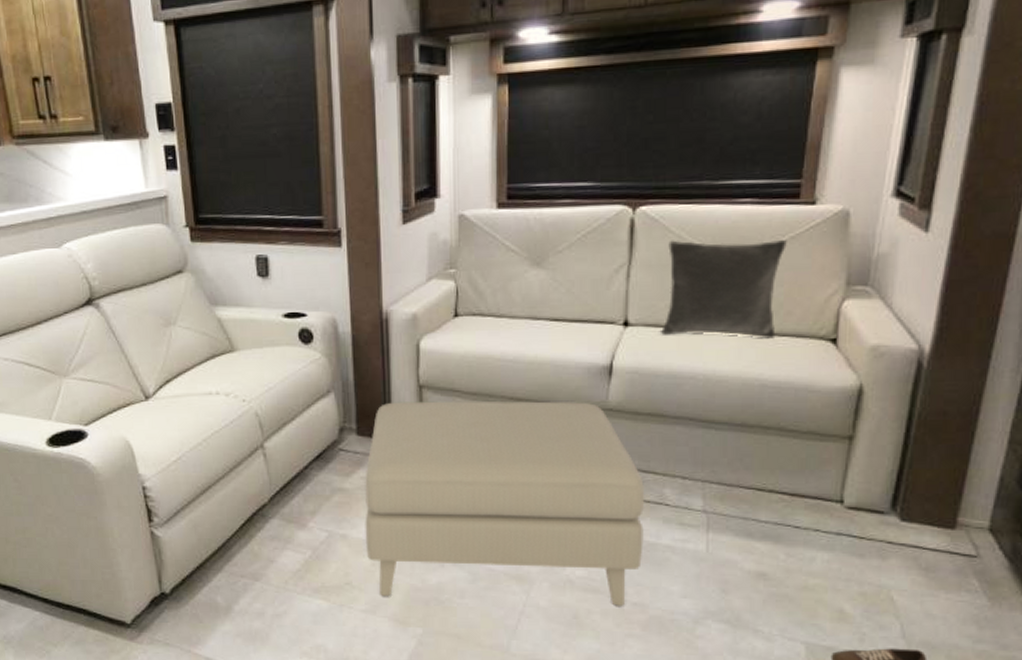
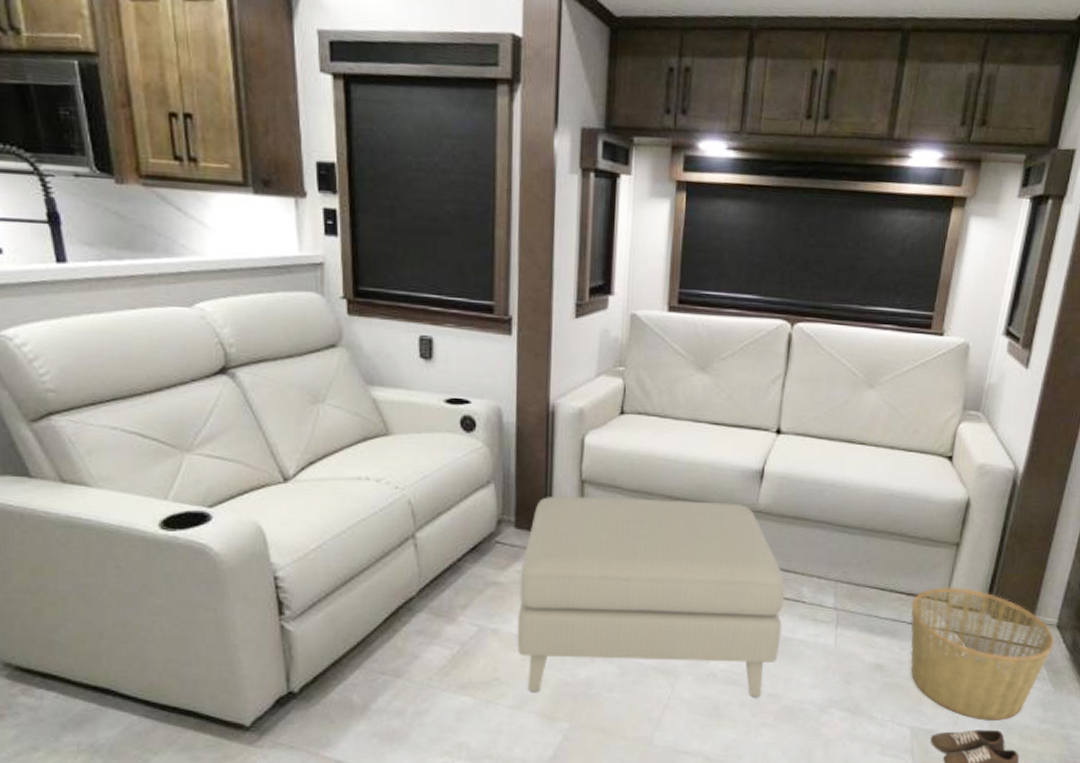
pillow: present [661,240,787,339] -> none [808,356,918,453]
basket: none [796,485,988,638] -> present [910,586,1055,721]

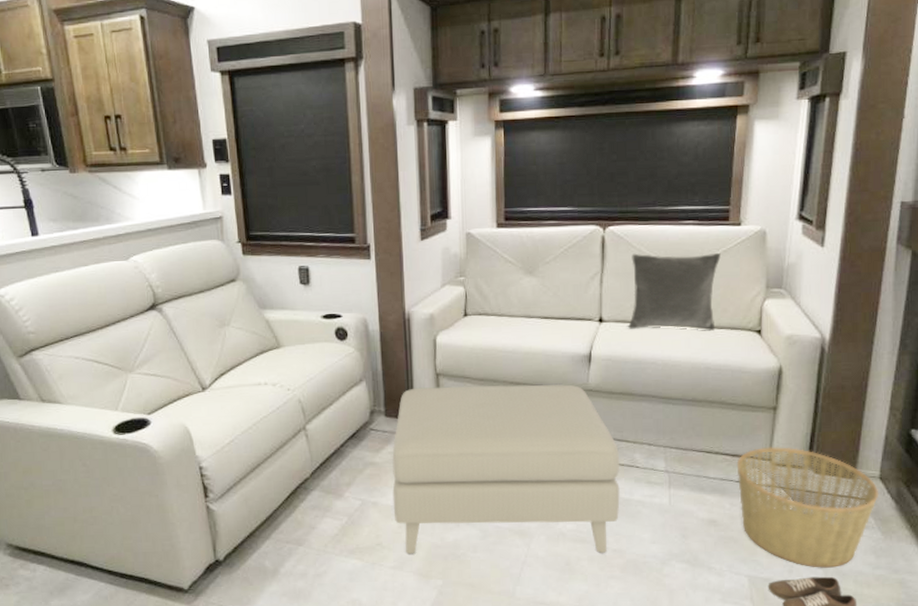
pillow: none [808,356,918,453] -> present [628,253,721,331]

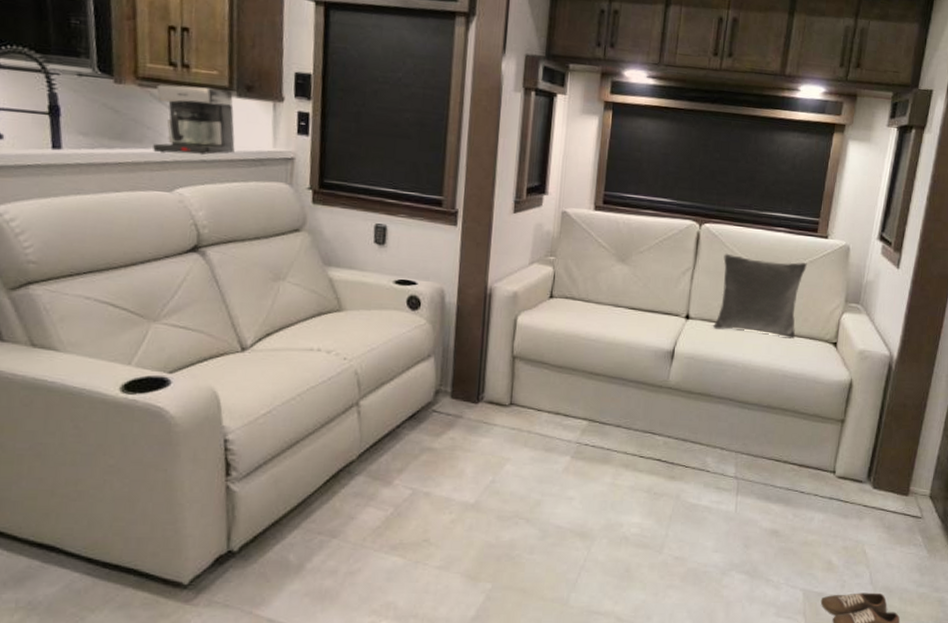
coffee maker: none [103,164,173,228] -> present [153,84,235,156]
ottoman: present [392,384,620,555] -> none [447,369,691,560]
basket: present [736,446,879,568] -> none [802,458,928,584]

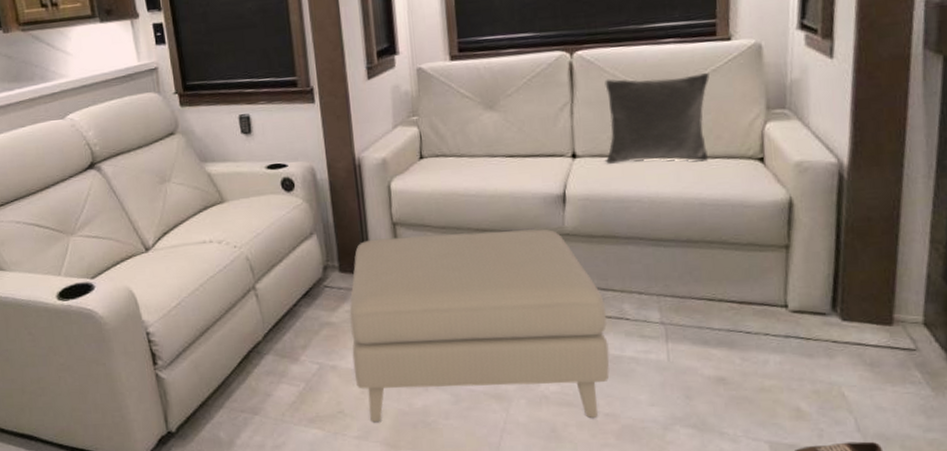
coffee maker: present [153,84,235,156] -> none [36,17,107,87]
ottoman: none [447,369,691,560] -> present [349,229,610,423]

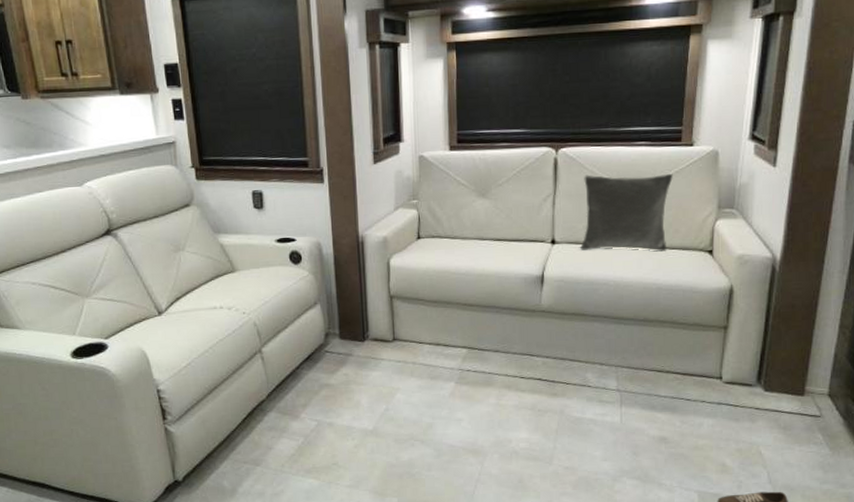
ottoman: present [349,229,610,423] -> none [347,305,572,474]

